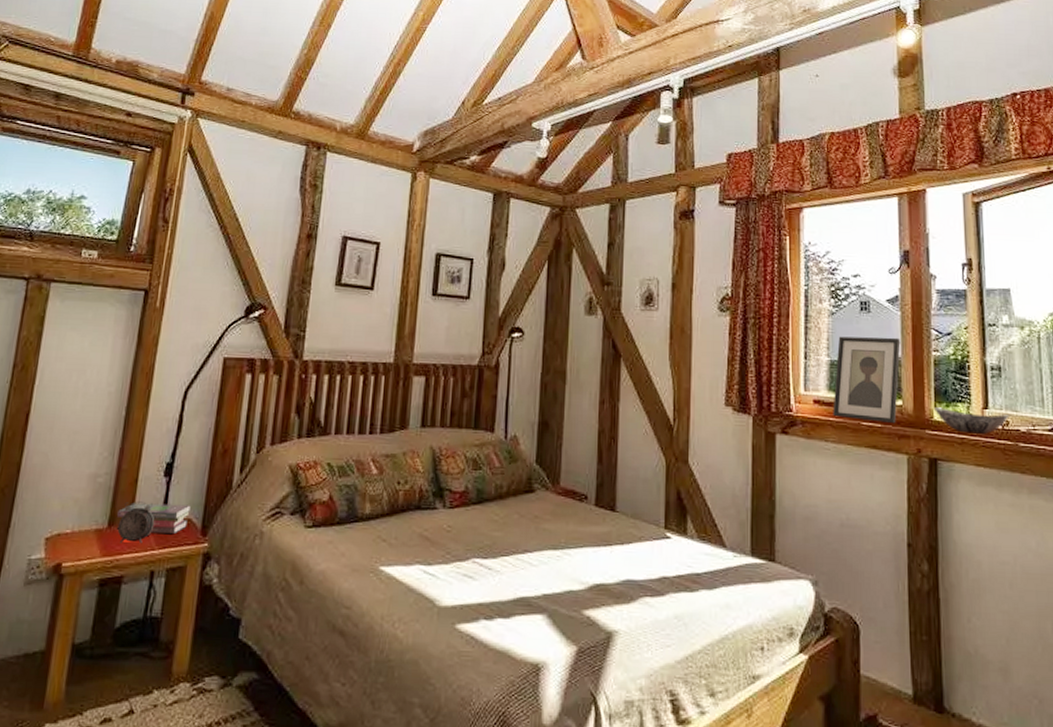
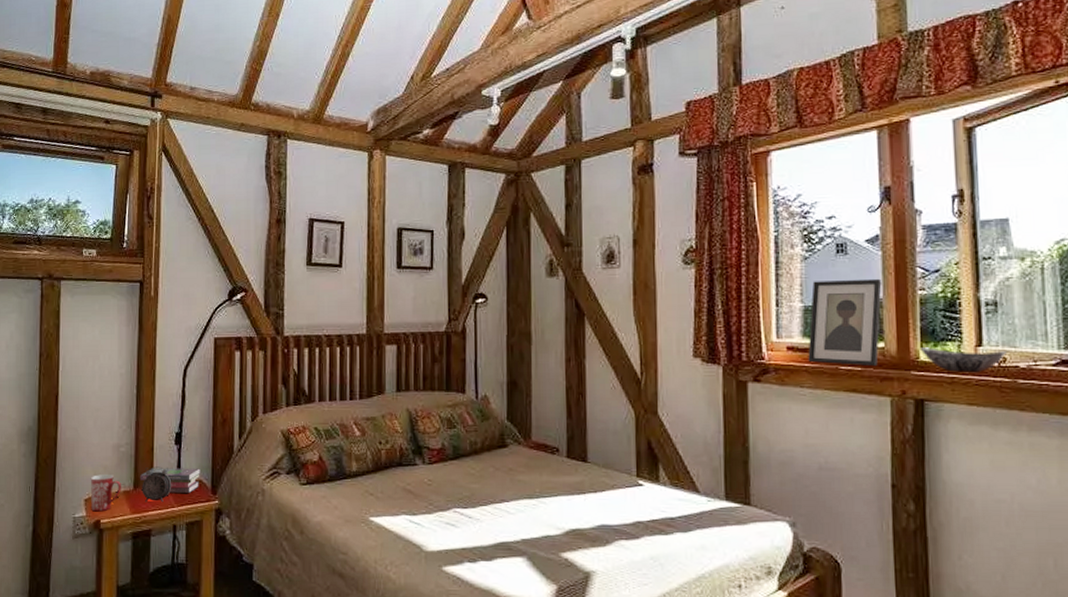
mug: none [52,509,94,554] -> present [90,475,122,512]

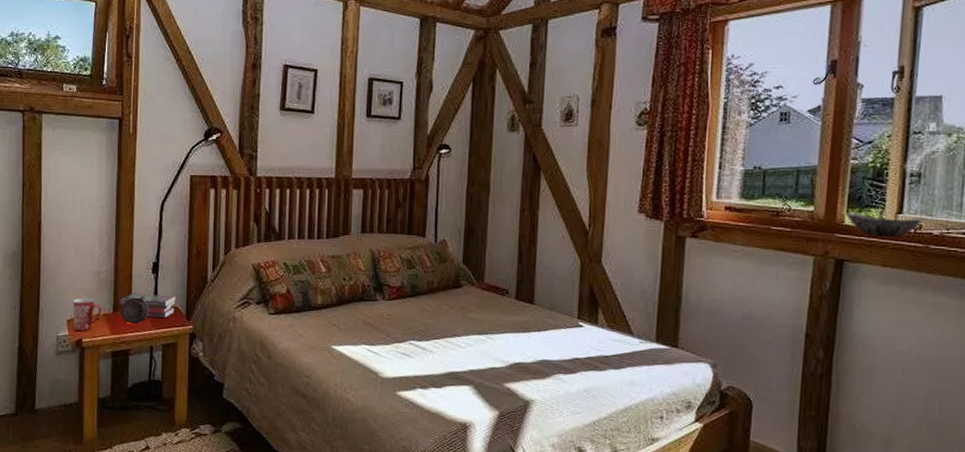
picture frame: present [808,278,882,367] -> none [743,146,819,228]

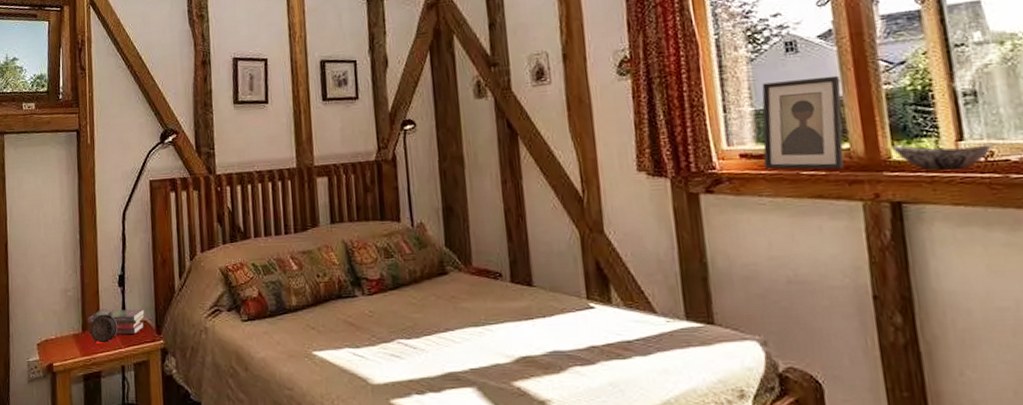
mug: present [72,298,102,332] -> none [41,319,71,356]
picture frame: none [743,146,819,228] -> present [762,75,844,171]

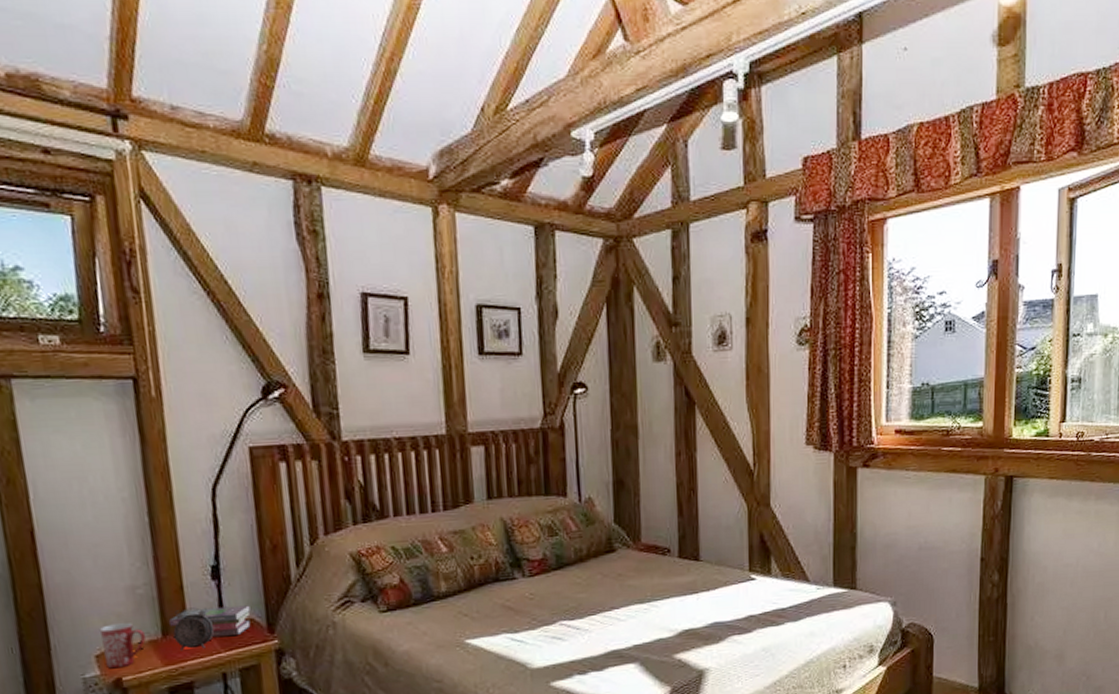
mug: none [41,319,71,356] -> present [99,623,146,669]
picture frame: present [762,75,844,171] -> none [914,357,984,447]
decorative bowl: present [890,144,995,171] -> none [1013,425,1086,449]

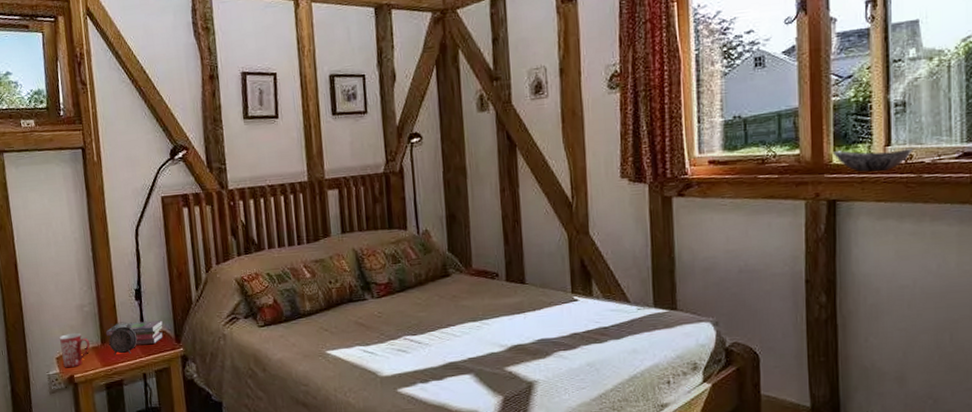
decorative bowl: none [1013,425,1086,449] -> present [832,148,914,173]

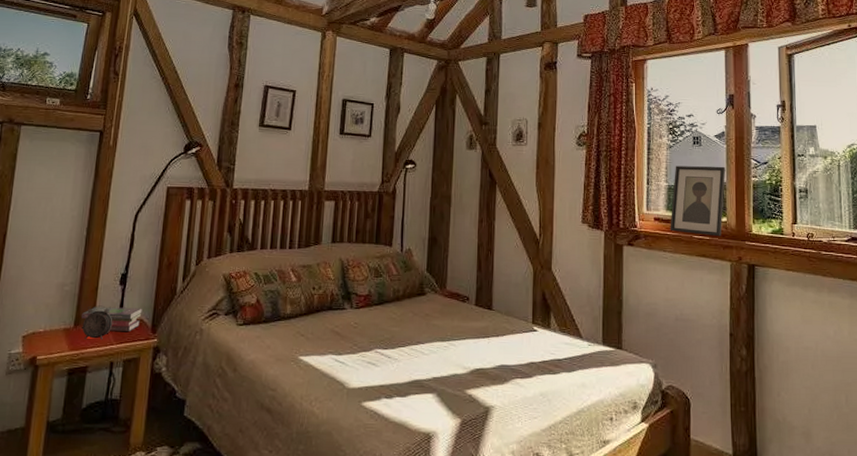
mug: present [58,333,90,368] -> none [28,312,63,349]
picture frame: none [728,88,798,174] -> present [670,165,726,237]
decorative bowl: present [832,148,914,173] -> none [752,223,815,245]

